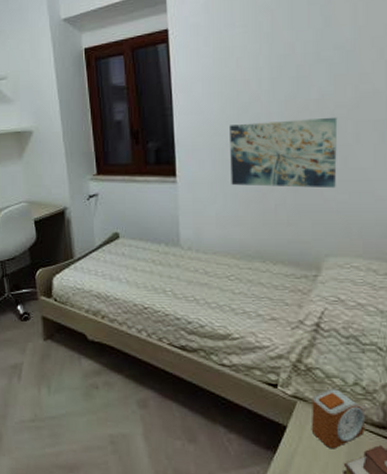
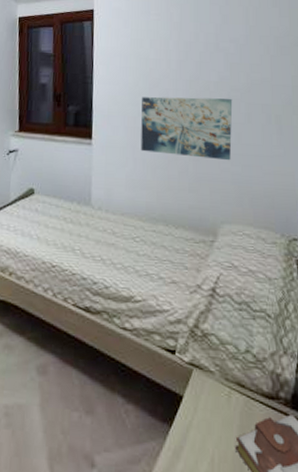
alarm clock: present [312,388,365,449] -> none [207,356,255,422]

